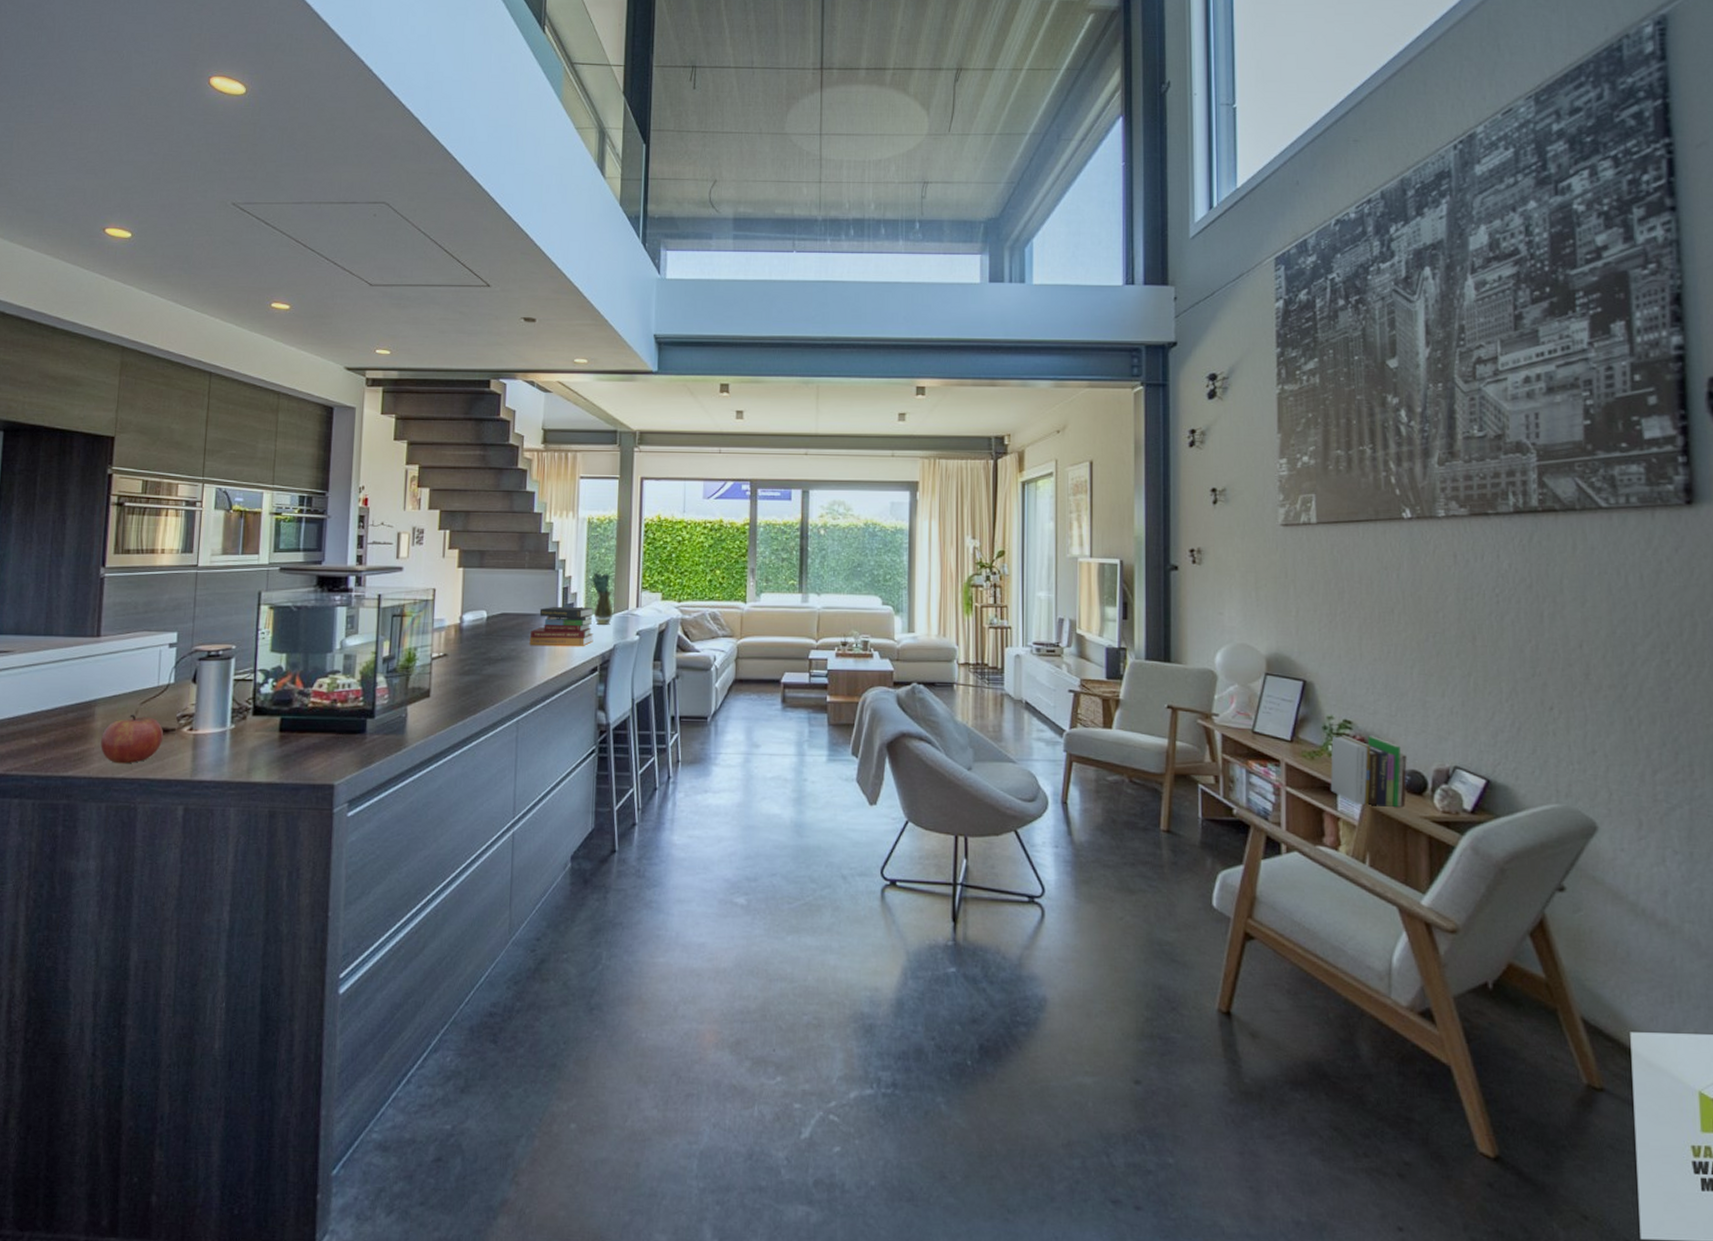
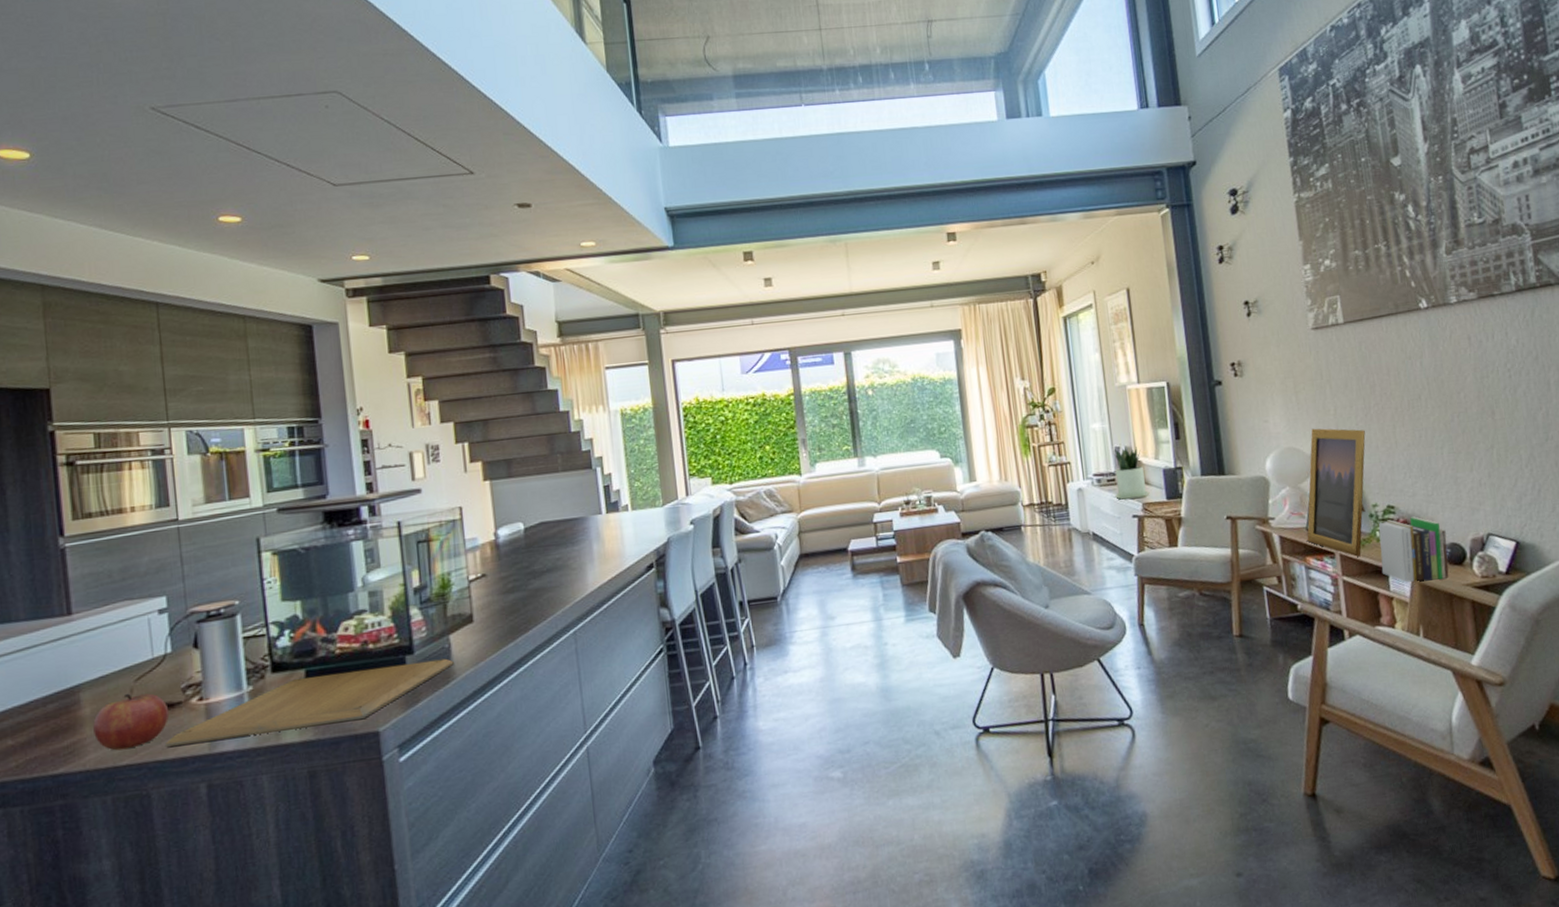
chopping board: none [155,724,408,772] -> present [164,658,454,747]
books: present [529,606,594,647] -> none [574,503,645,552]
vase: present [591,570,614,625] -> none [633,463,663,520]
planter: none [1053,619,1089,674] -> present [1114,447,1150,500]
picture frame: none [1251,628,1328,769] -> present [1307,428,1366,557]

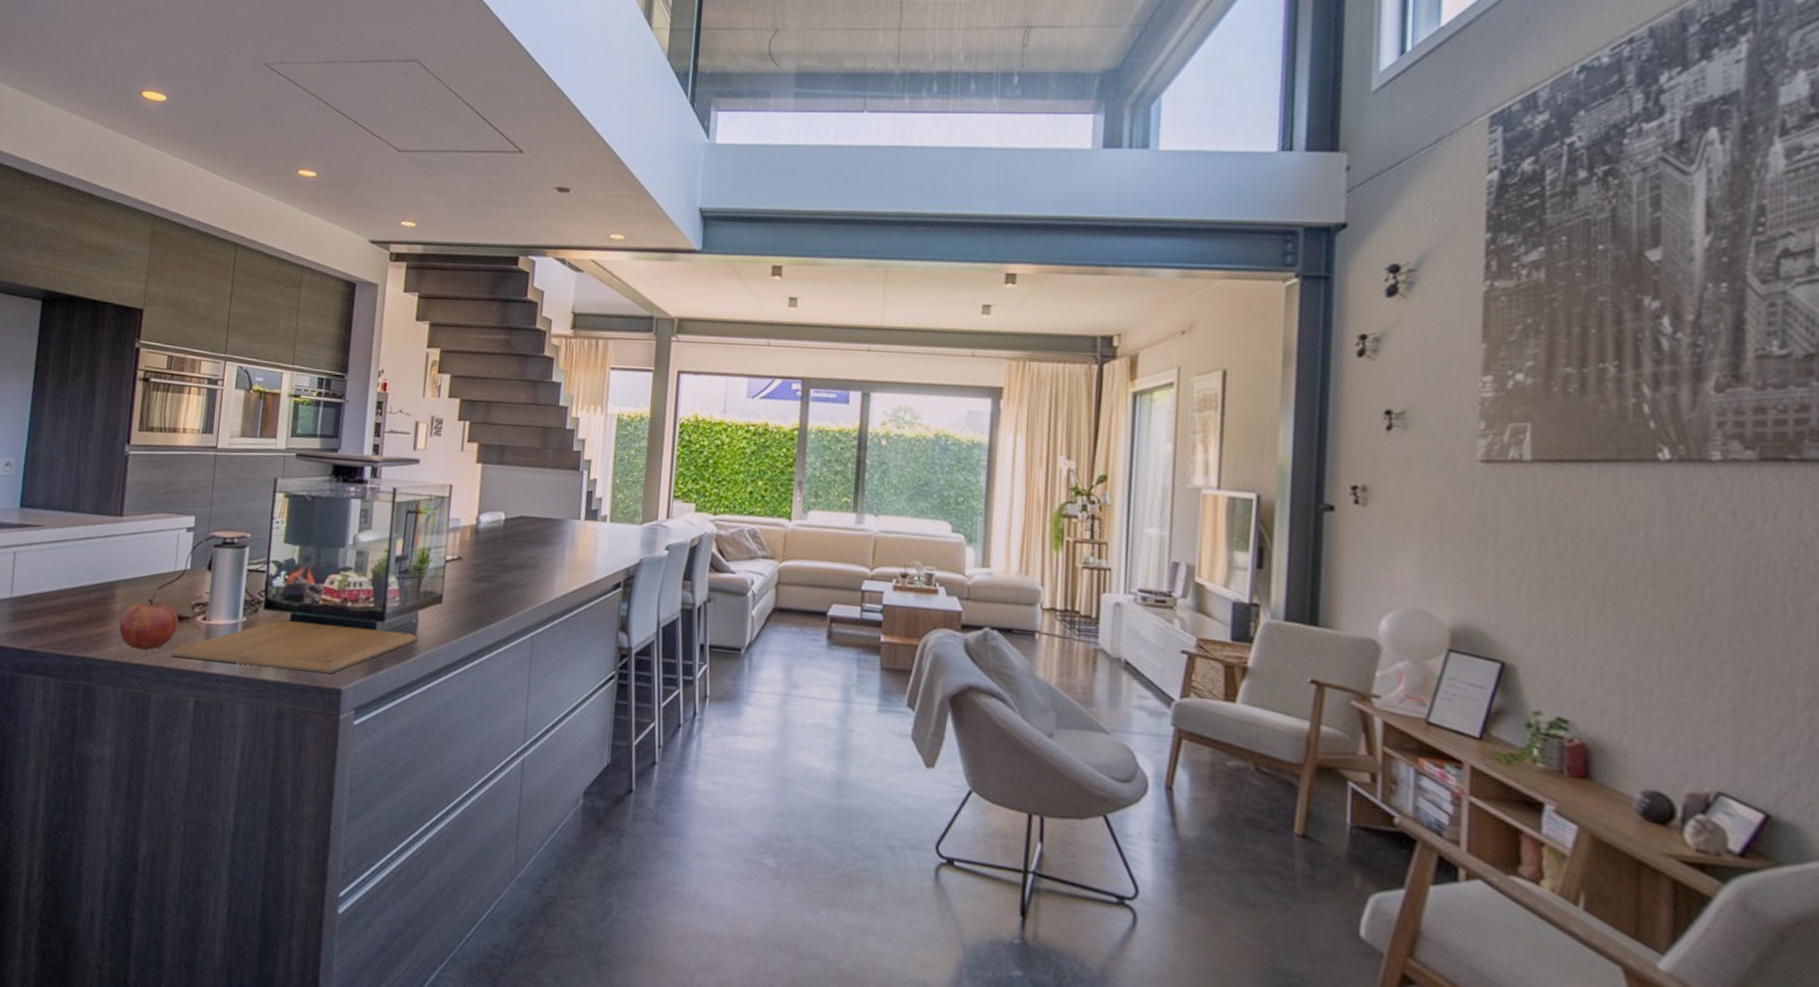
planter: present [1114,447,1150,500] -> none [1163,564,1210,632]
picture frame: present [1307,428,1366,557] -> none [1424,591,1539,776]
books: present [1379,516,1449,583] -> none [1532,737,1647,838]

